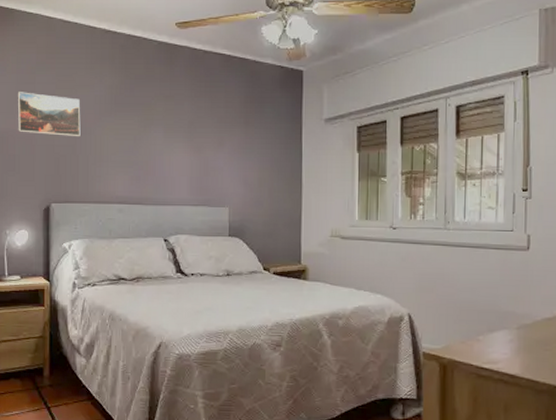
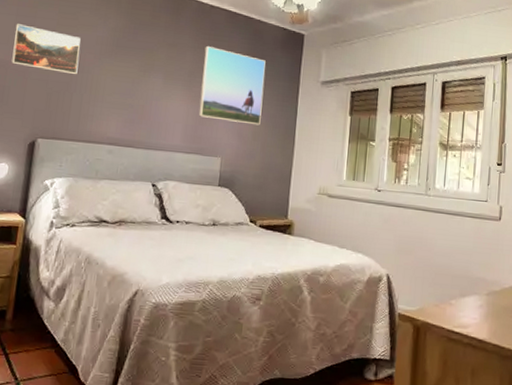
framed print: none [202,94,266,171] -> present [198,46,266,125]

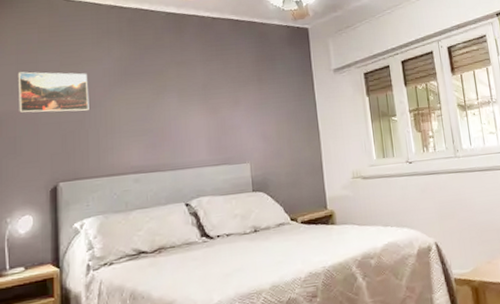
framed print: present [198,46,266,125] -> none [214,57,282,127]

